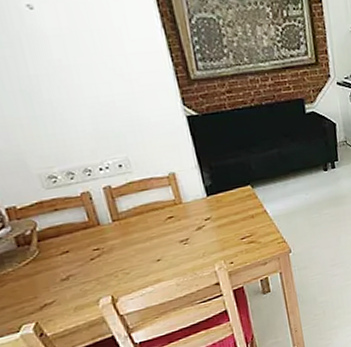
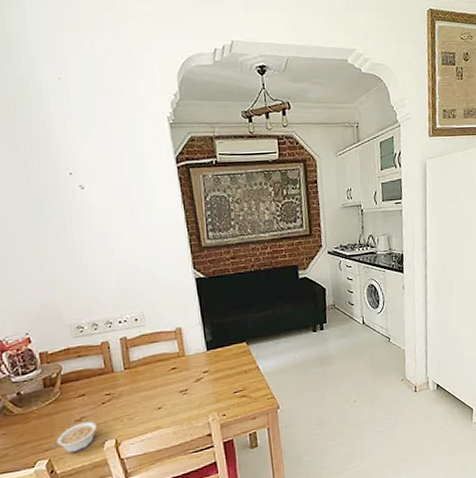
legume: none [36,279,88,314] -> present [51,421,97,453]

